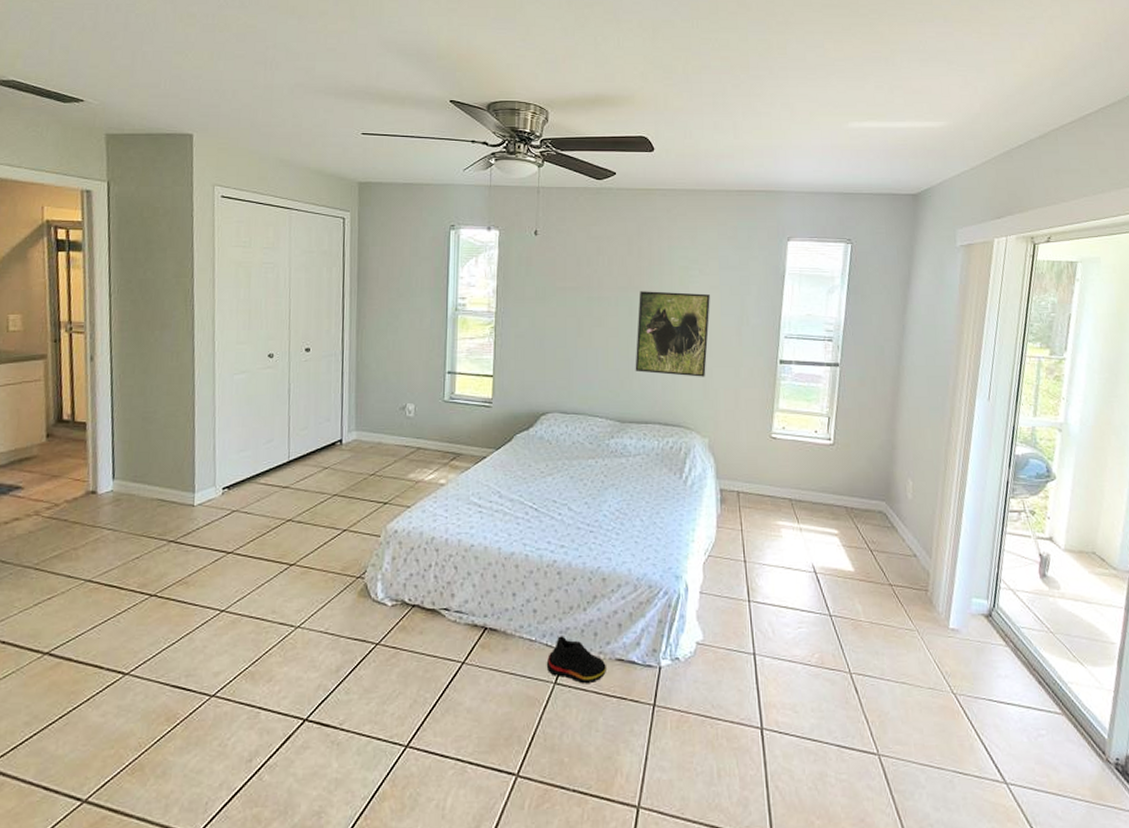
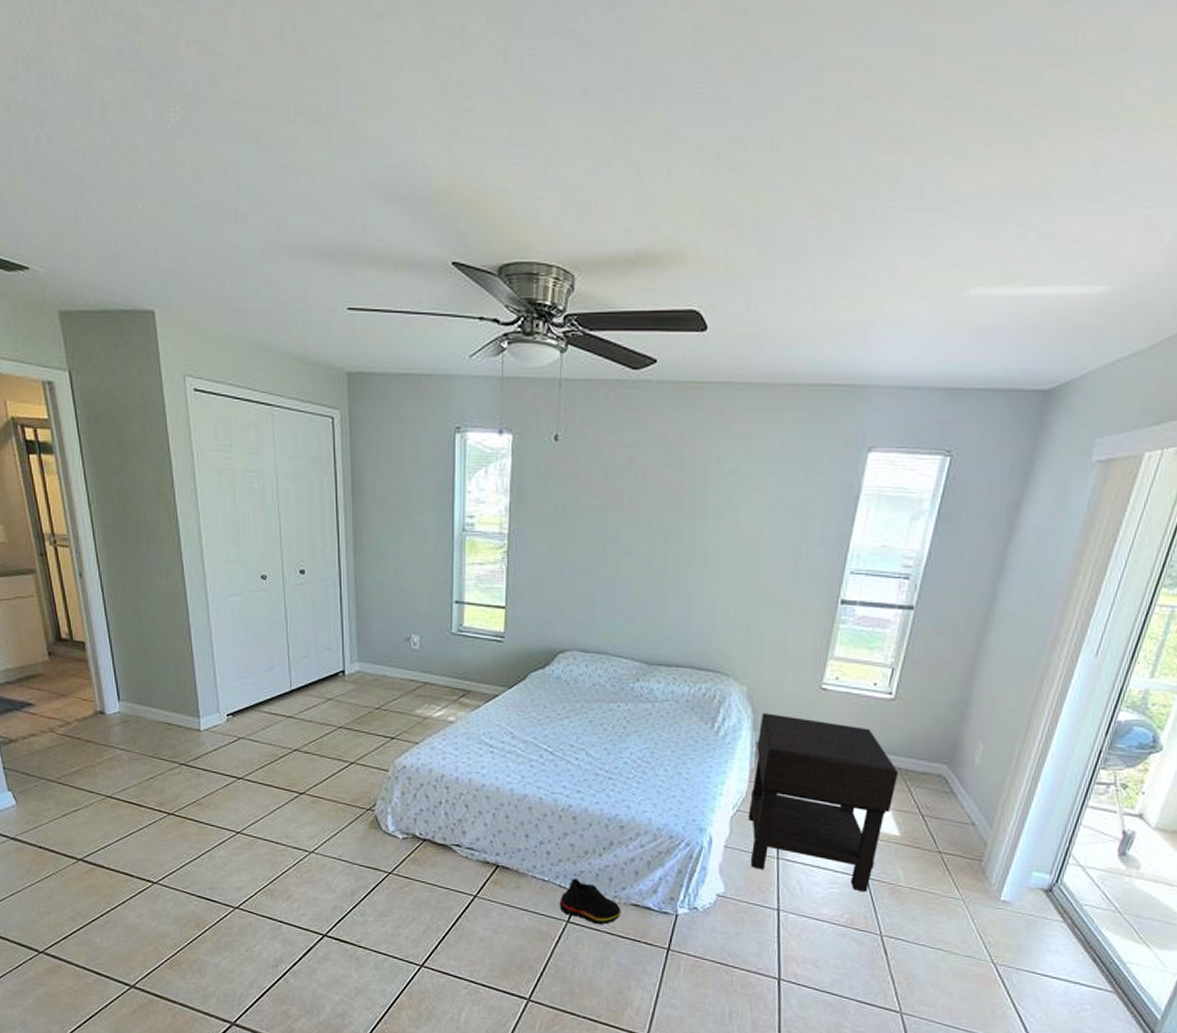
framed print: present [635,291,710,377] -> none [667,512,763,617]
nightstand: none [718,462,846,630] -> present [747,713,899,892]

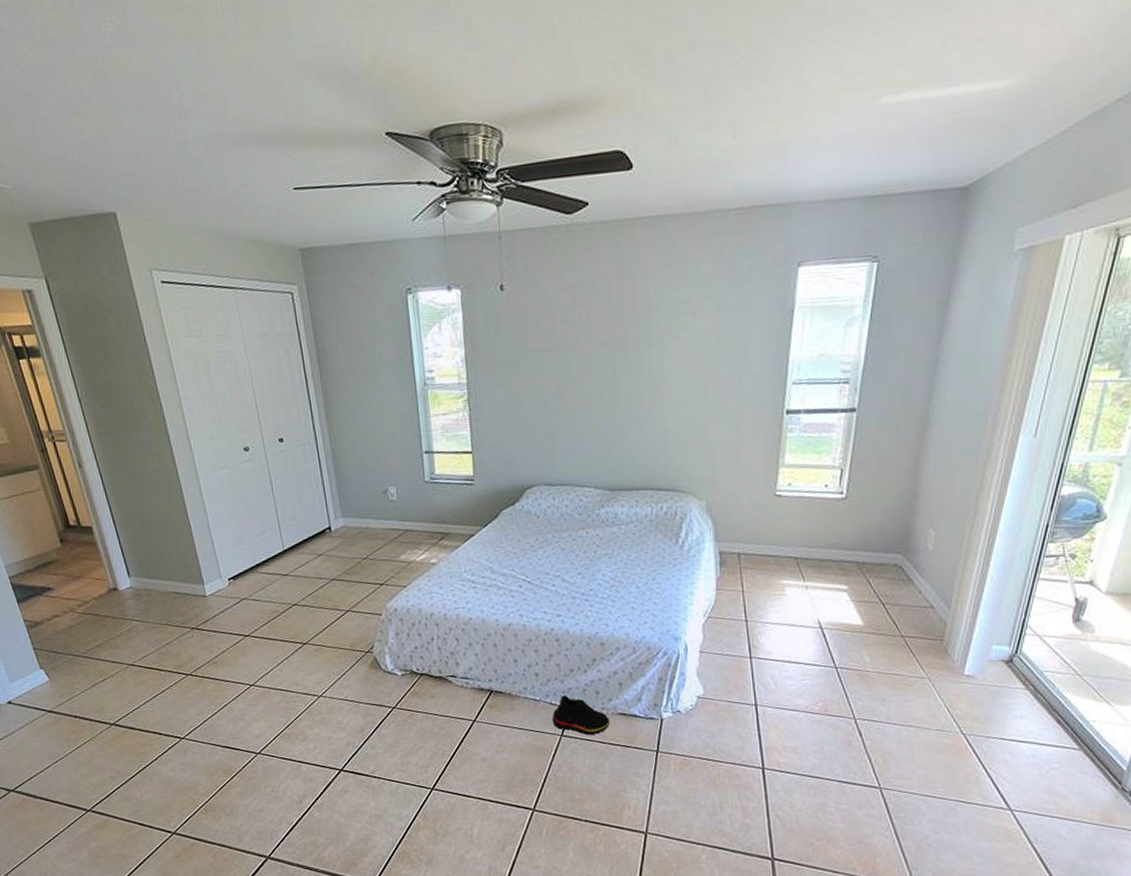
nightstand: present [747,713,899,892] -> none [718,524,857,681]

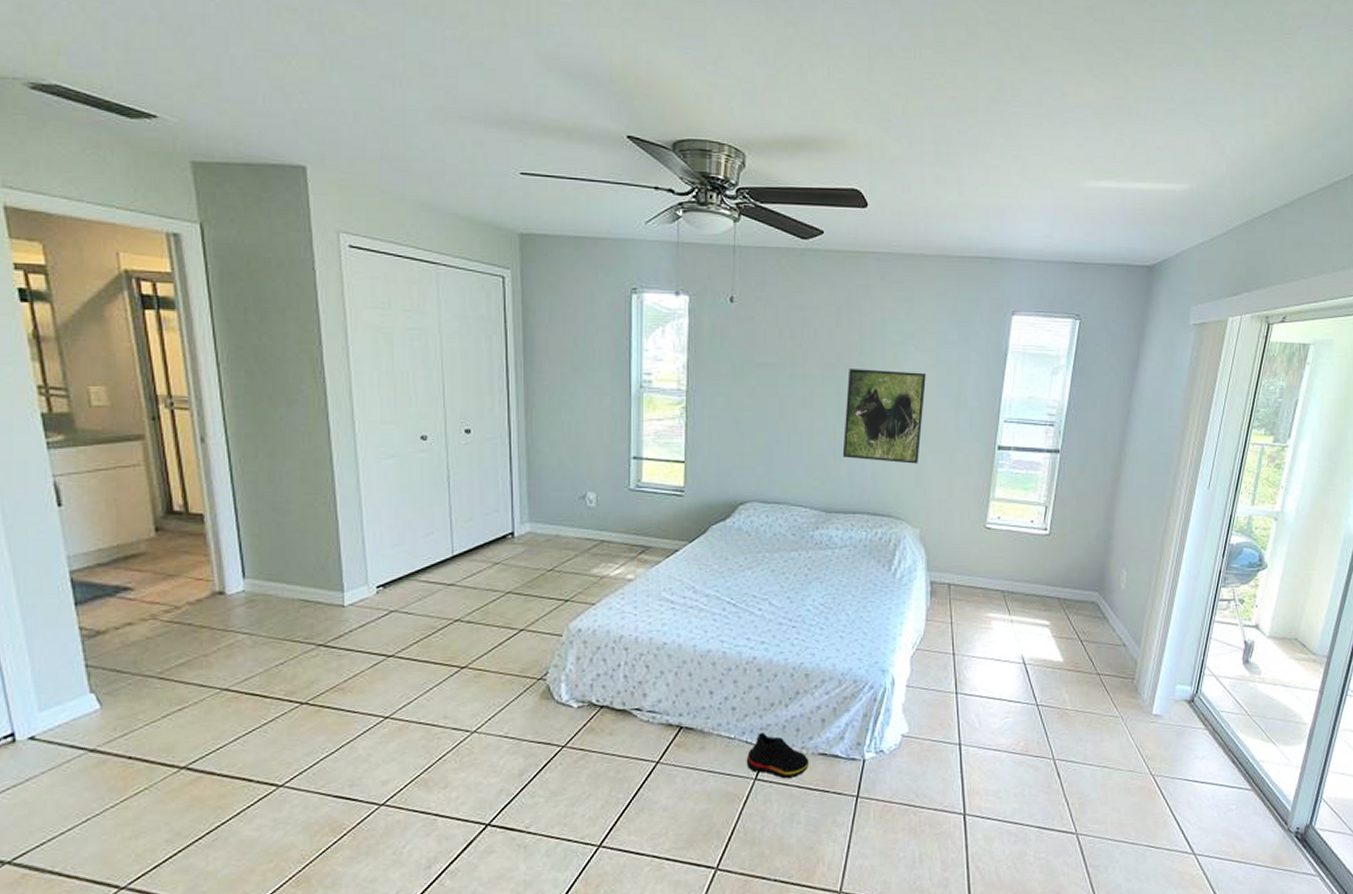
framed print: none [622,340,705,437] -> present [842,369,926,464]

